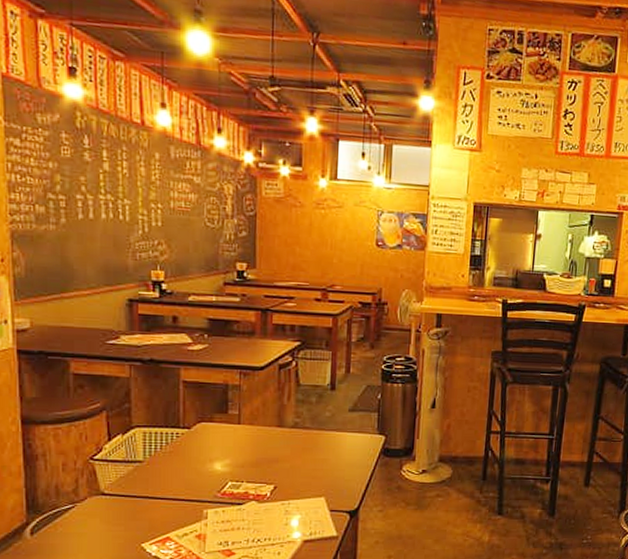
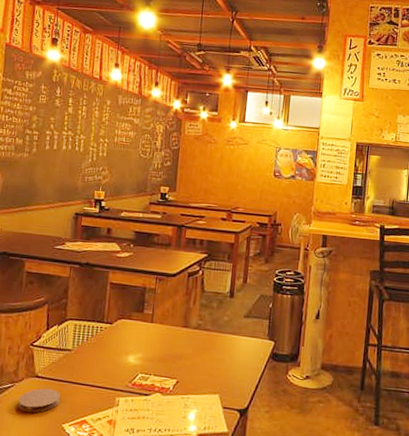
coaster: none [82,506,135,535] -> present [17,388,60,413]

